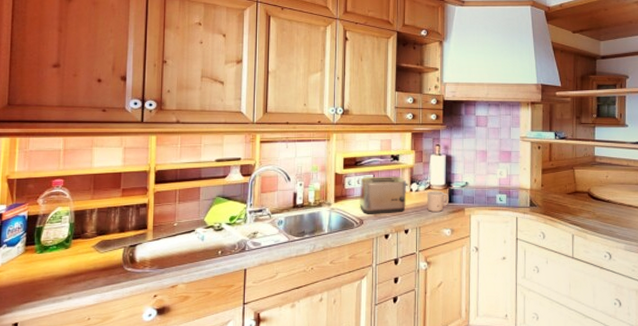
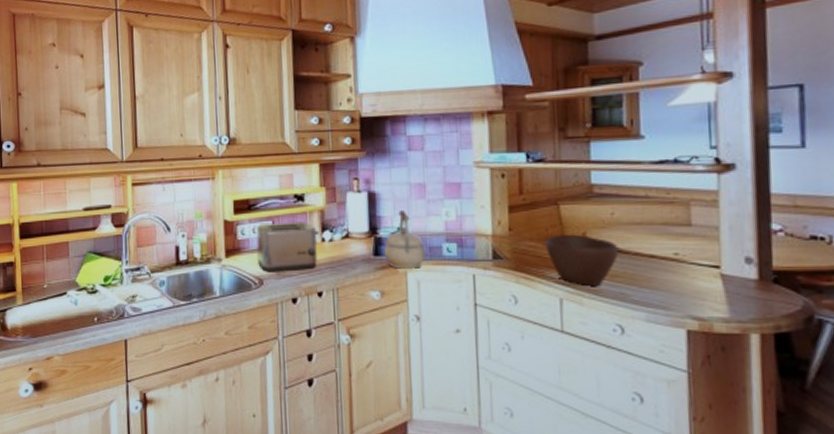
mug: present [427,190,449,212] -> none [345,239,376,268]
kettle: none [455,170,485,214] -> present [383,211,426,270]
bowl: none [565,191,610,227] -> present [545,235,619,287]

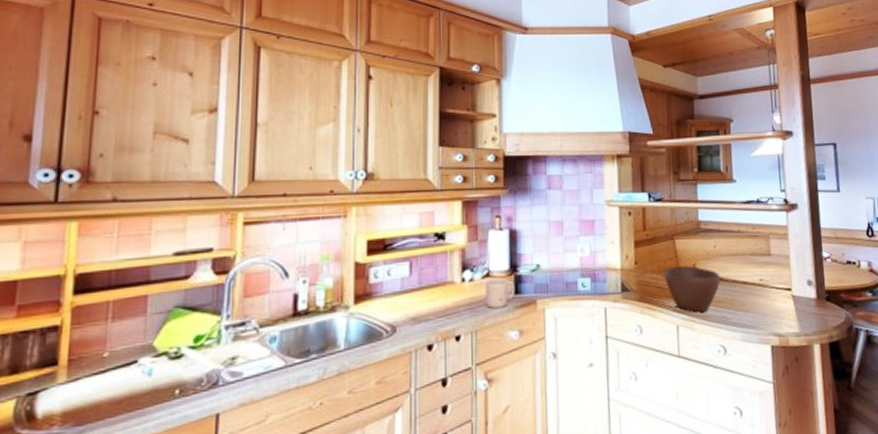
toaster: present [256,222,319,272] -> none [391,261,459,318]
mug: none [345,239,376,268] -> present [485,278,516,308]
kettle: present [383,211,426,270] -> none [523,248,563,307]

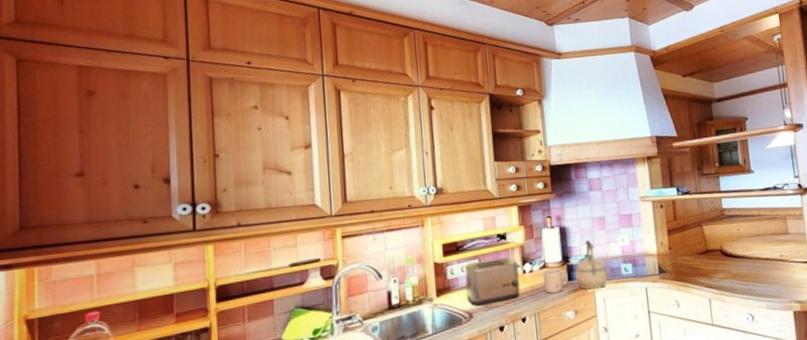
toaster: none [391,261,459,318] -> present [464,257,520,306]
kettle: none [523,248,563,307] -> present [575,240,609,290]
bowl: present [664,266,721,314] -> none [695,248,745,288]

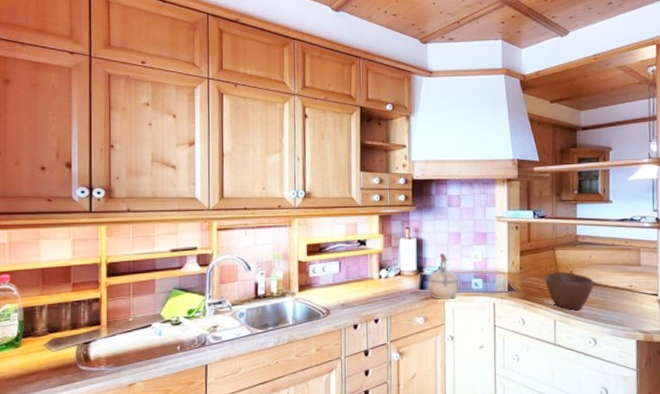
toaster: present [464,257,520,306] -> none [325,262,377,304]
mug: present [543,268,569,294] -> none [397,276,421,299]
bowl: none [695,248,745,288] -> present [545,273,594,311]

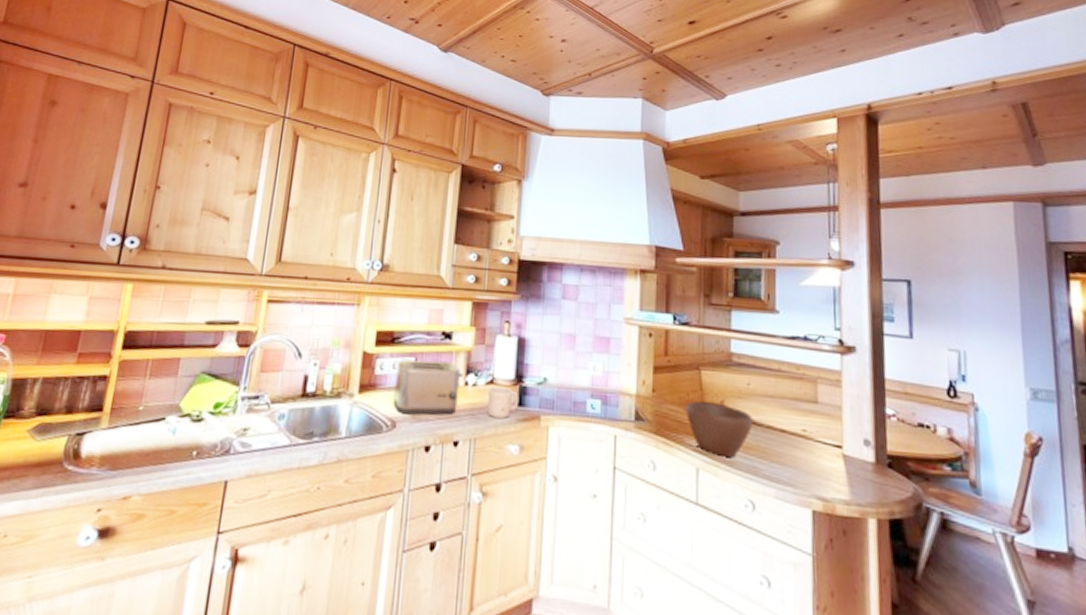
toaster: none [325,262,377,304] -> present [393,360,463,415]
mug: none [397,276,421,299] -> present [487,386,520,418]
kettle: present [427,254,460,300] -> none [527,360,570,425]

